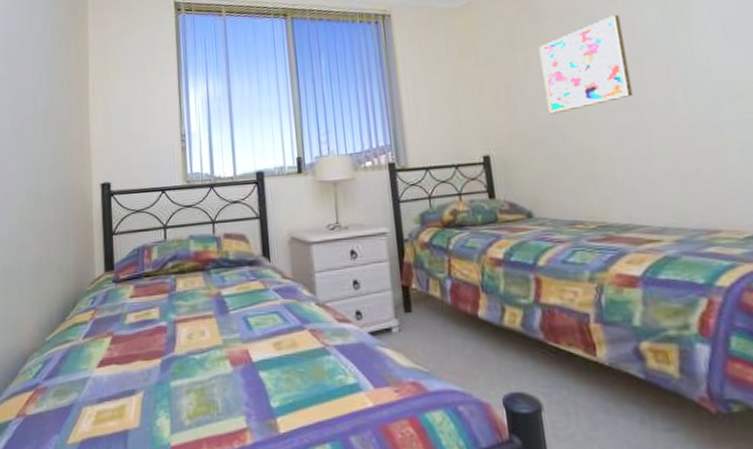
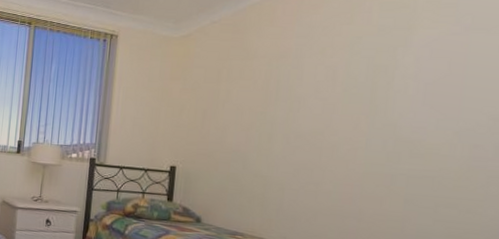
wall art: present [538,15,634,115] -> none [236,64,326,142]

